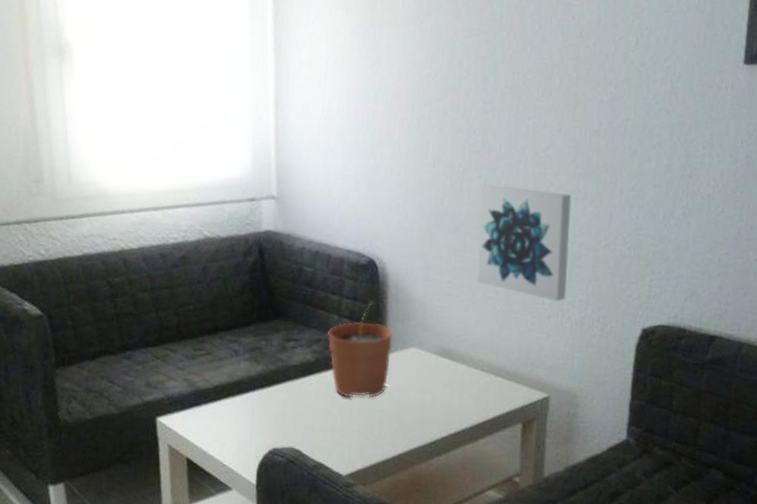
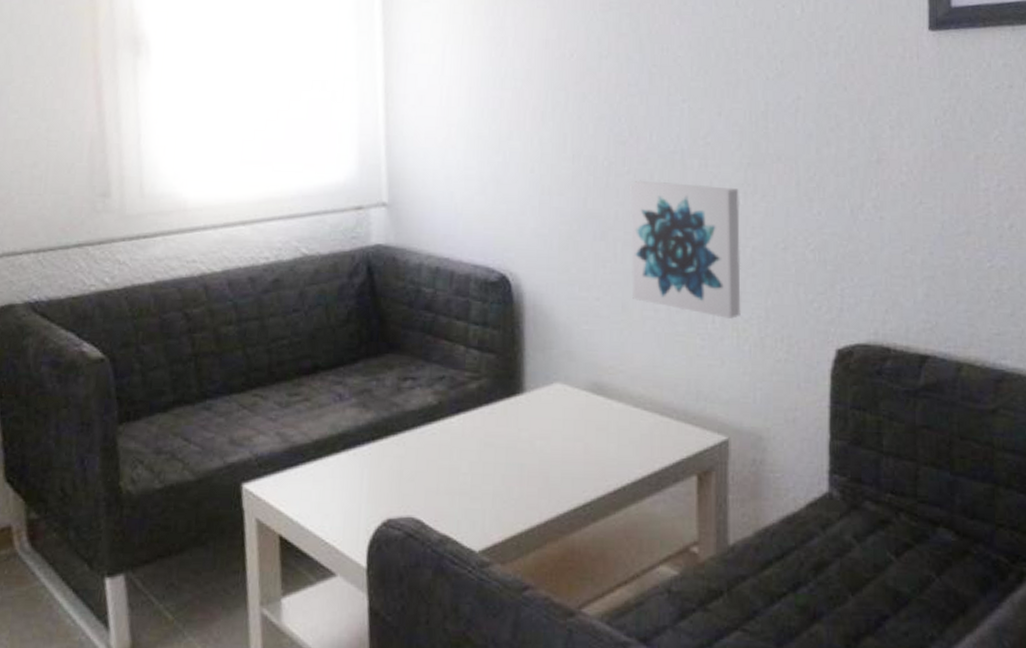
plant pot: present [328,300,394,398] -> none [453,325,533,450]

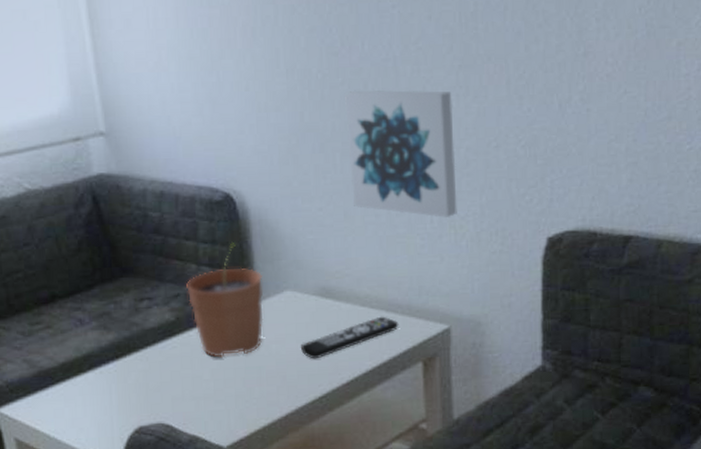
plant pot: none [453,325,533,450] -> present [186,241,264,358]
remote control: none [566,420,673,461] -> present [300,316,399,359]

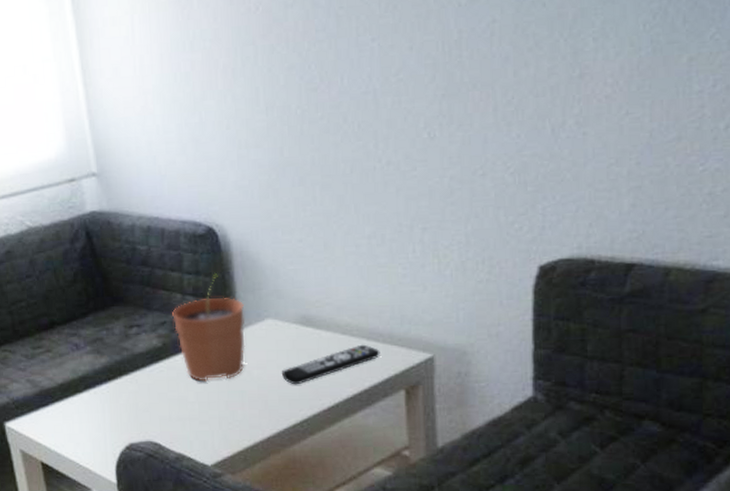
wall art: present [344,89,457,218] -> none [323,121,441,248]

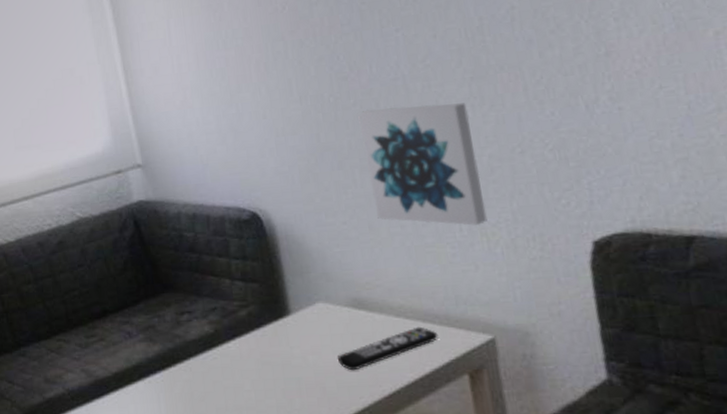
plant pot: present [172,272,246,382] -> none [222,257,299,369]
wall art: none [323,121,441,248] -> present [357,103,488,226]

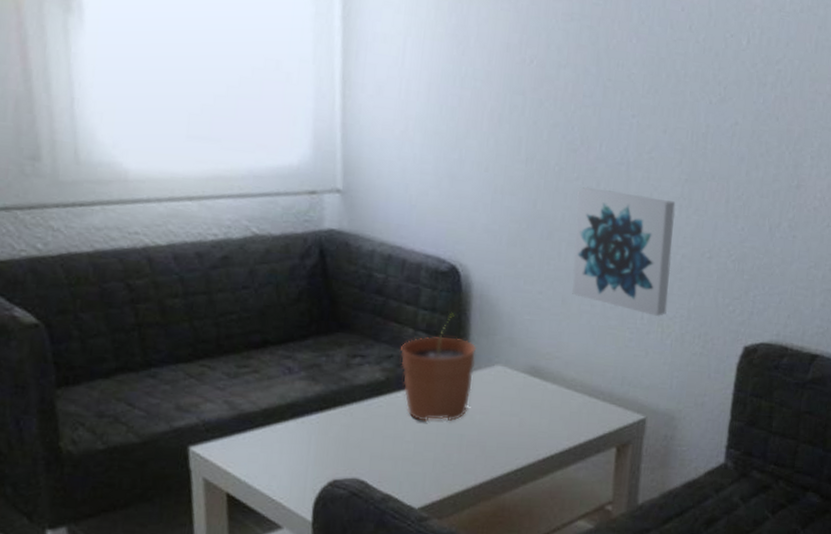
plant pot: none [222,257,299,369] -> present [401,311,477,422]
remote control: present [337,326,438,371] -> none [503,400,599,434]

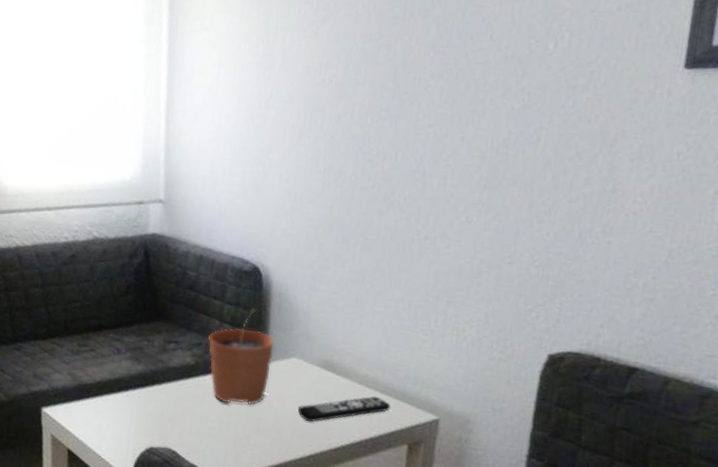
remote control: none [503,400,599,434] -> present [297,396,391,422]
wall art: present [571,187,676,317] -> none [365,194,473,321]

